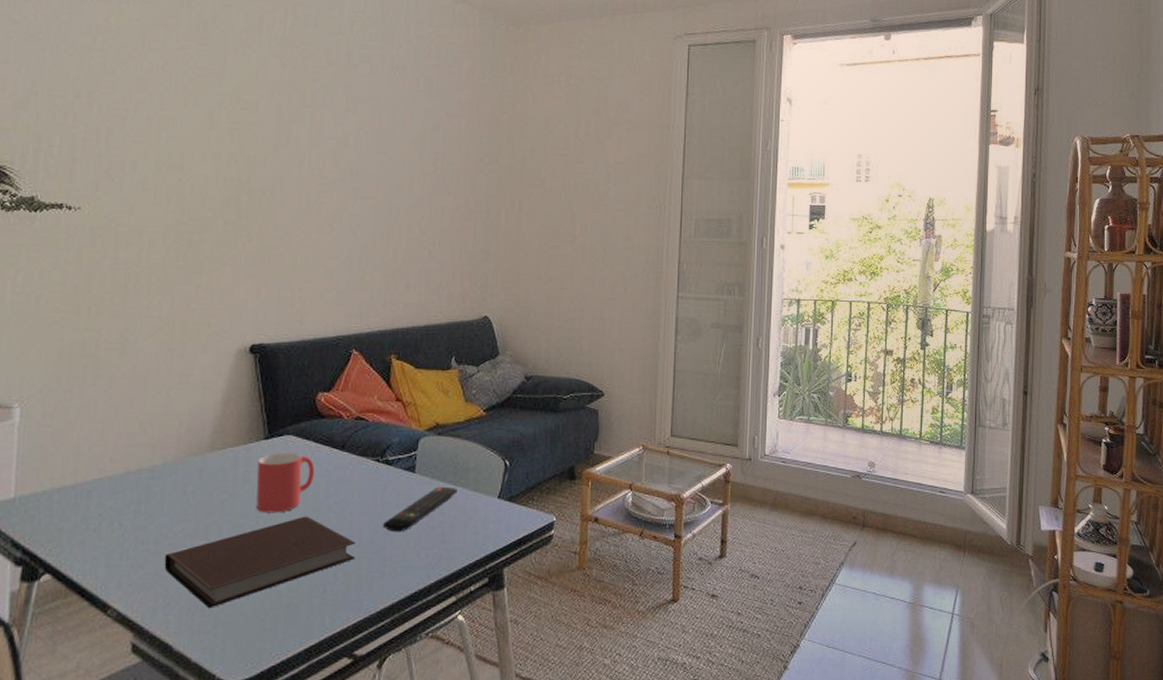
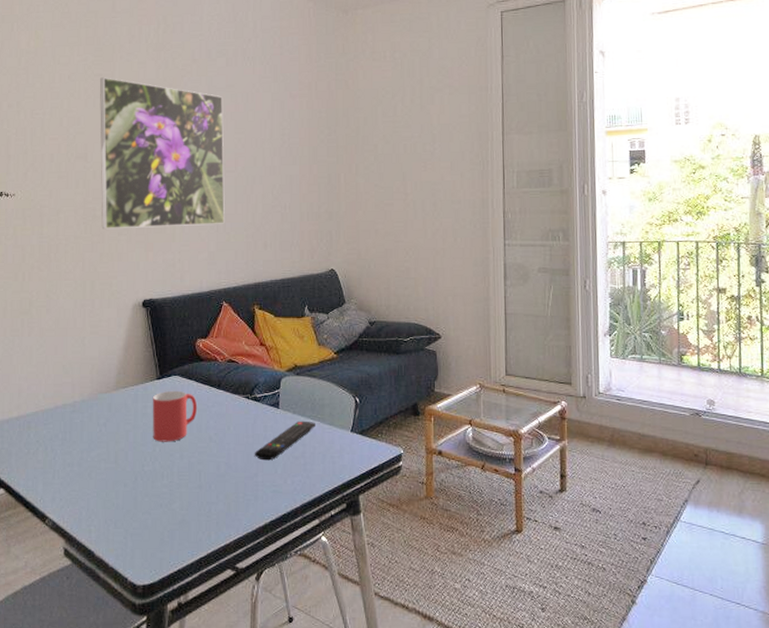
notebook: present [164,516,355,609] -> none [85,445,233,522]
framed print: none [199,71,364,260] -> present [100,77,225,230]

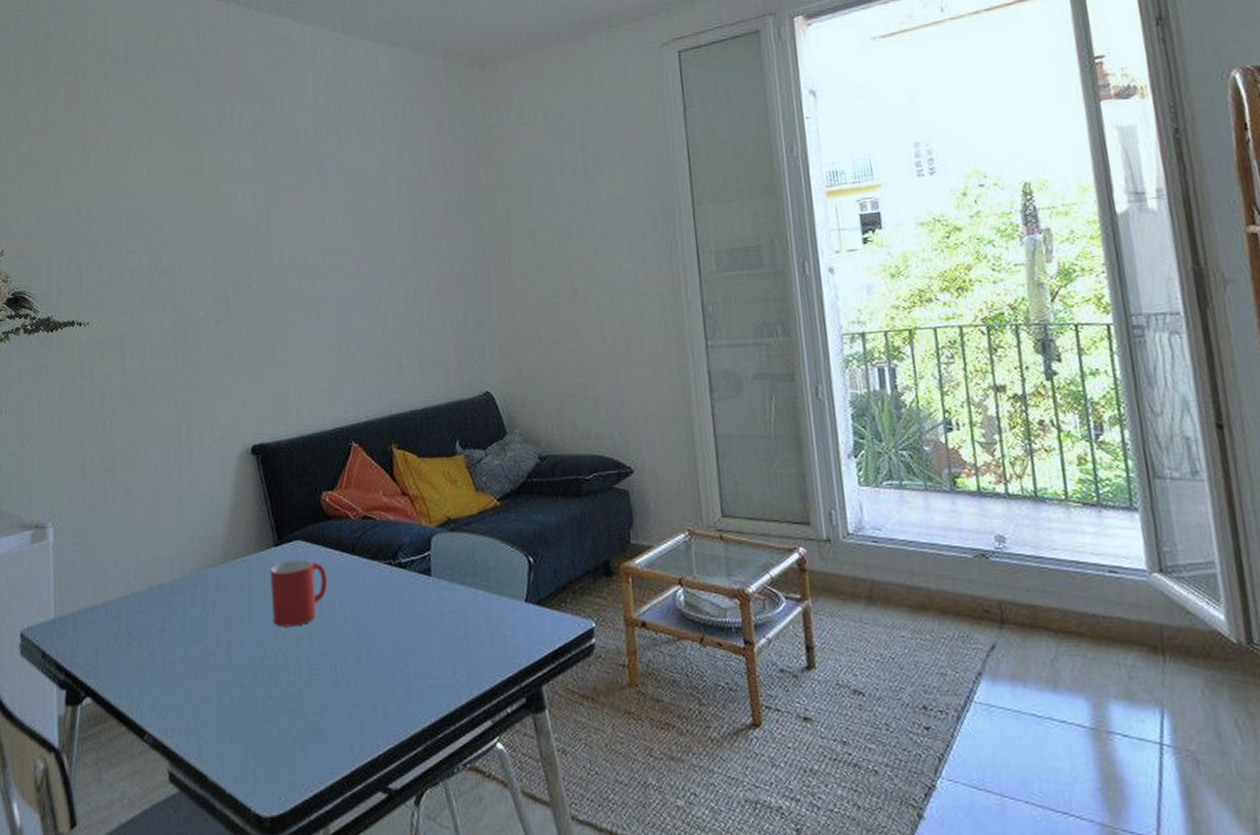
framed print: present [100,77,225,230] -> none [186,170,348,360]
remote control: present [254,420,315,461] -> none [402,590,479,645]

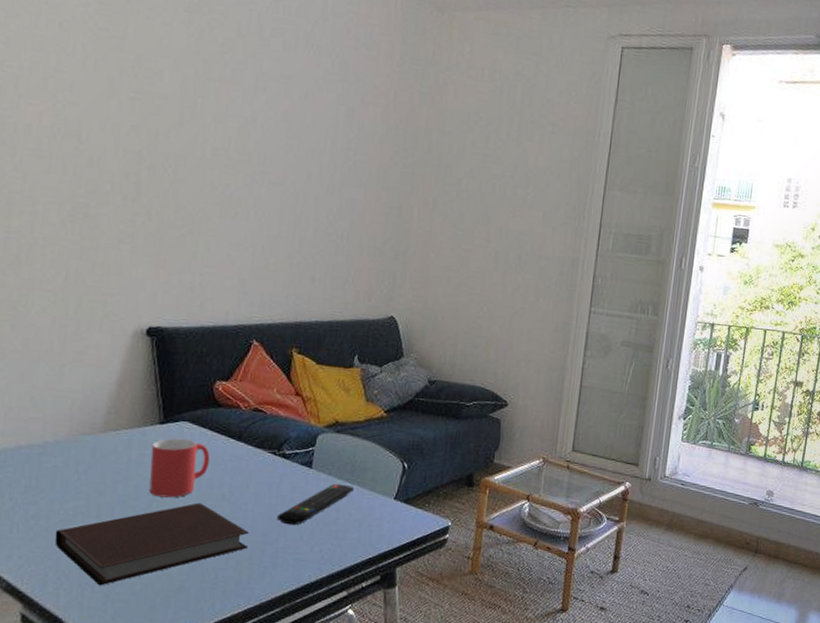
notebook: none [191,629,378,734] -> present [54,502,249,586]
remote control: none [402,590,479,645] -> present [276,483,354,526]

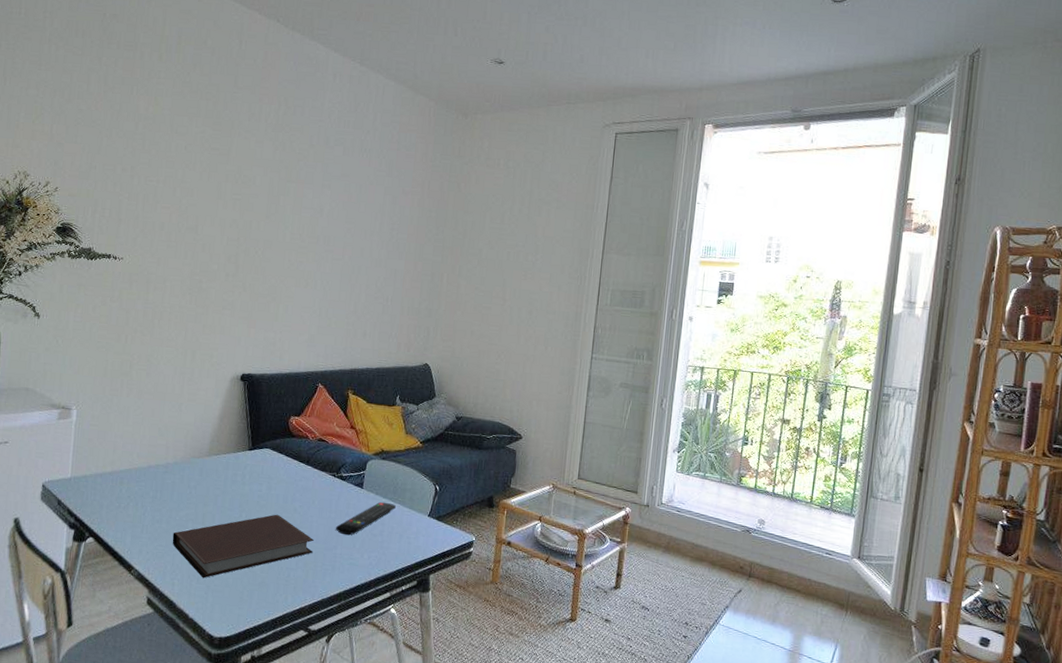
mug: present [149,438,211,498] -> none [240,462,286,510]

